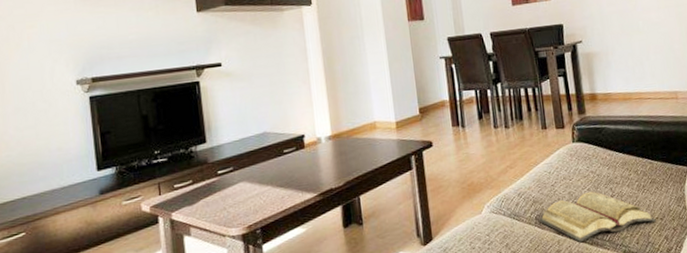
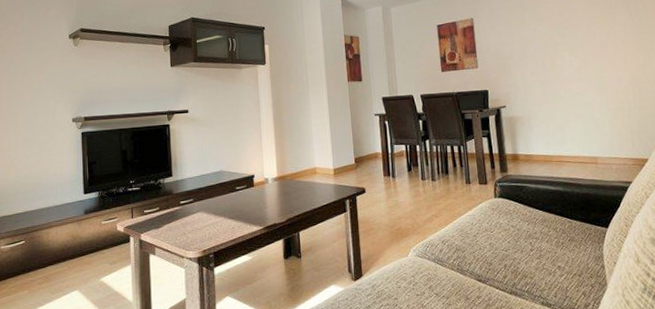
diary: present [539,191,656,243] -> none [461,244,574,291]

